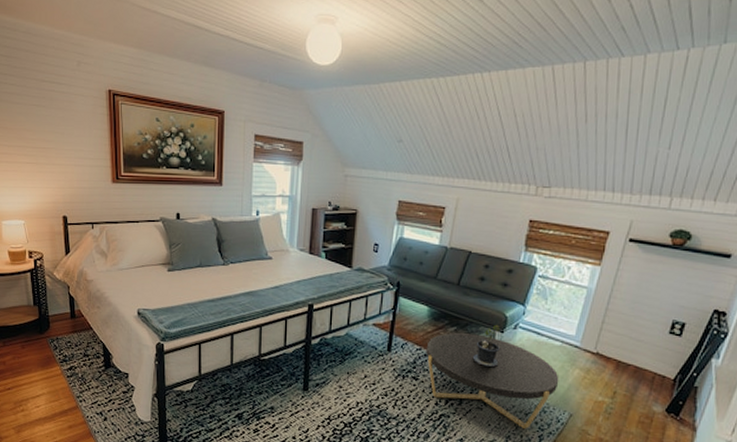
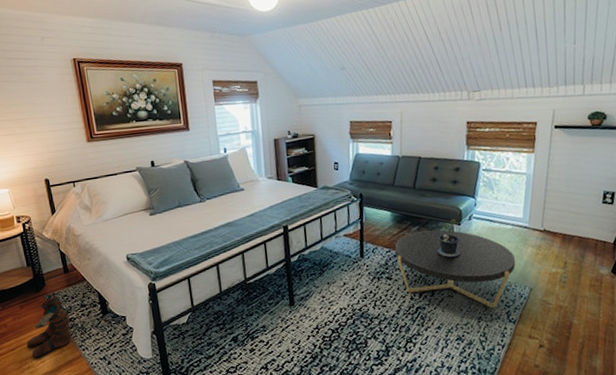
boots: none [24,340,71,402] -> present [27,296,71,359]

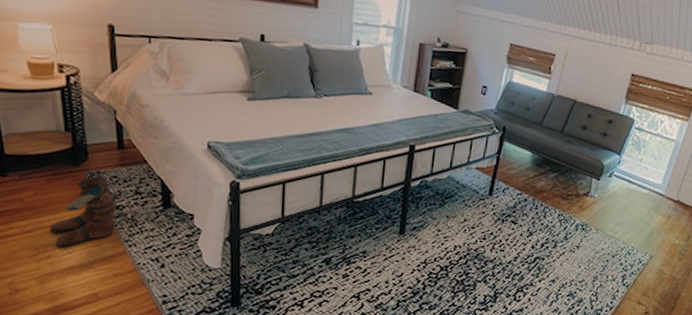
coffee table: present [394,229,516,309] -> none [526,179,645,270]
potted plant: present [436,218,461,261] -> none [569,172,596,216]

